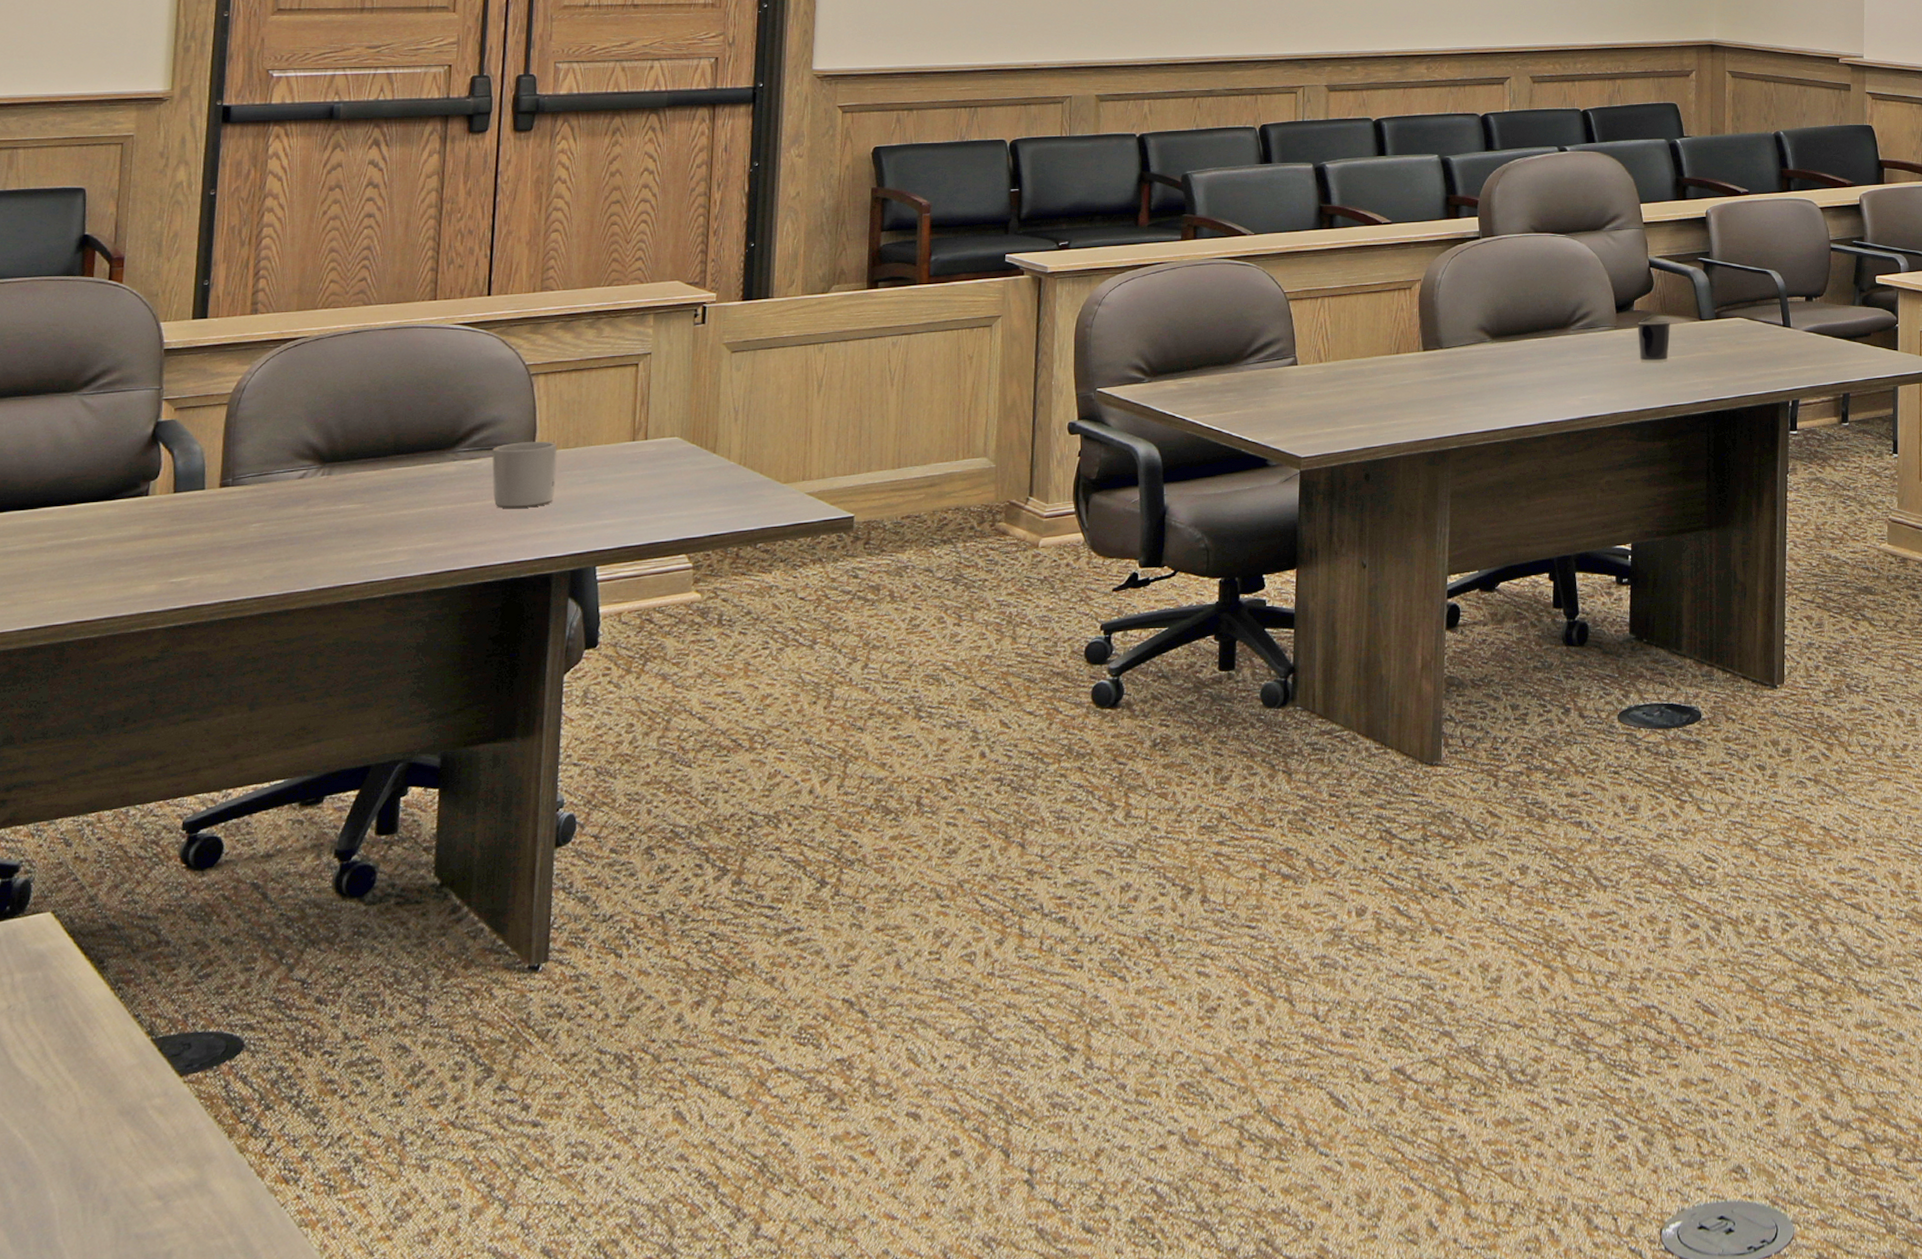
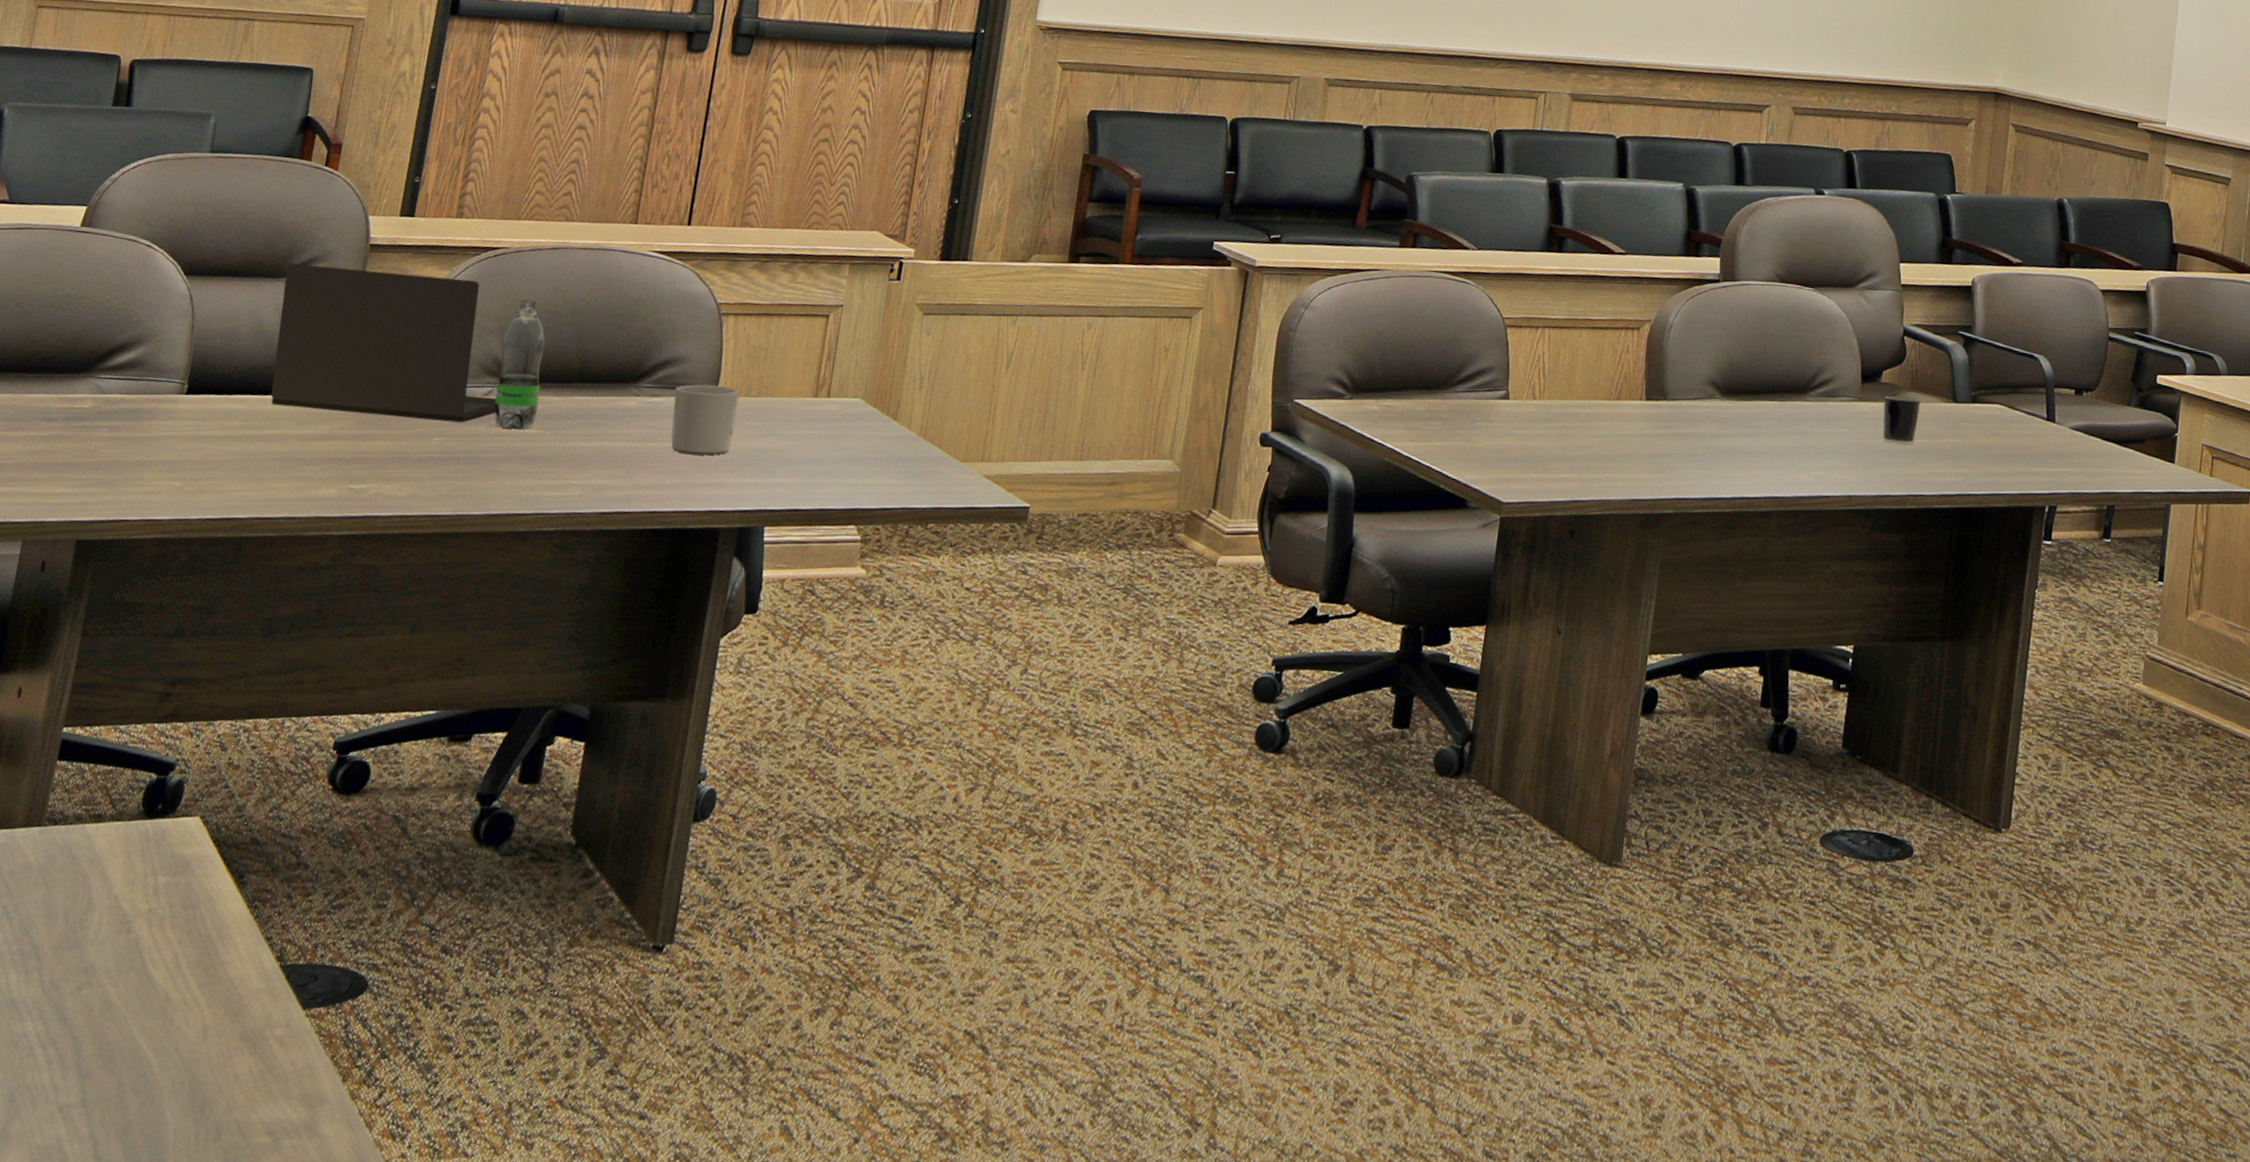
laptop: none [77,371,313,513] -> present [271,263,497,423]
bottle: none [310,383,356,507] -> present [494,300,546,430]

